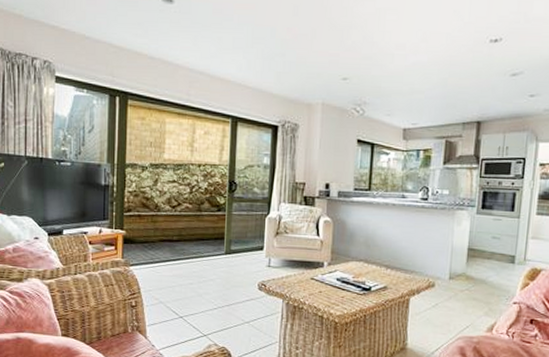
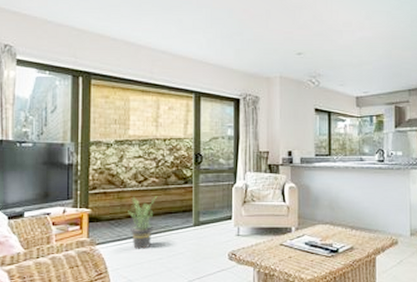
potted plant: none [161,220,191,273] -> present [128,196,158,249]

